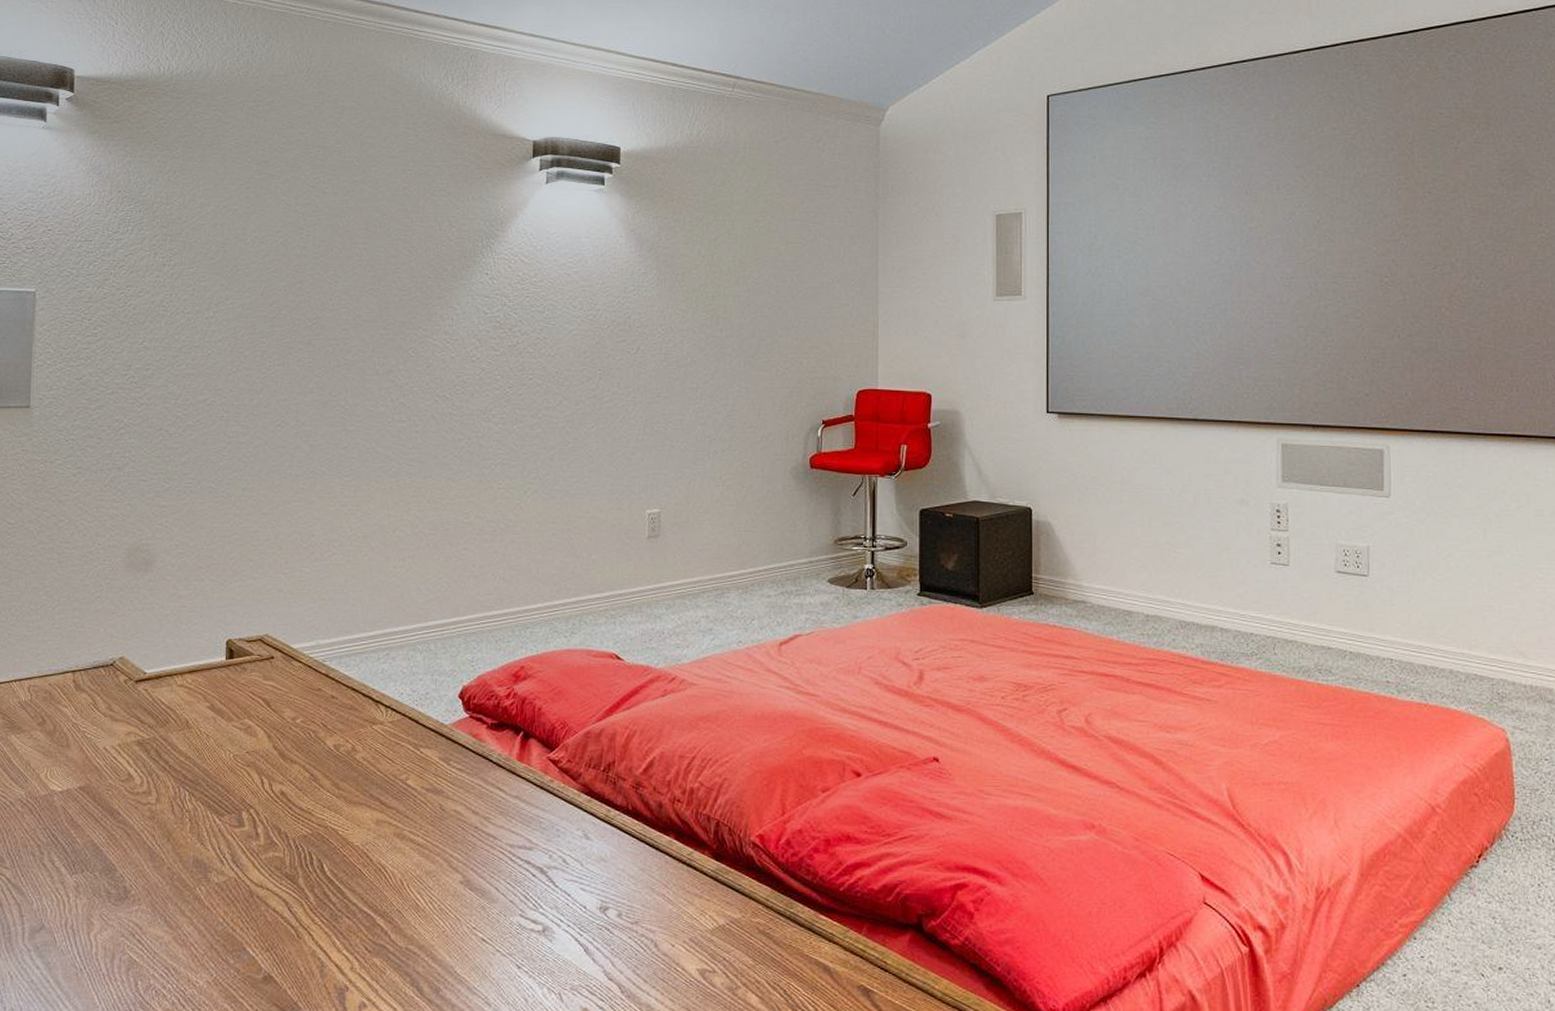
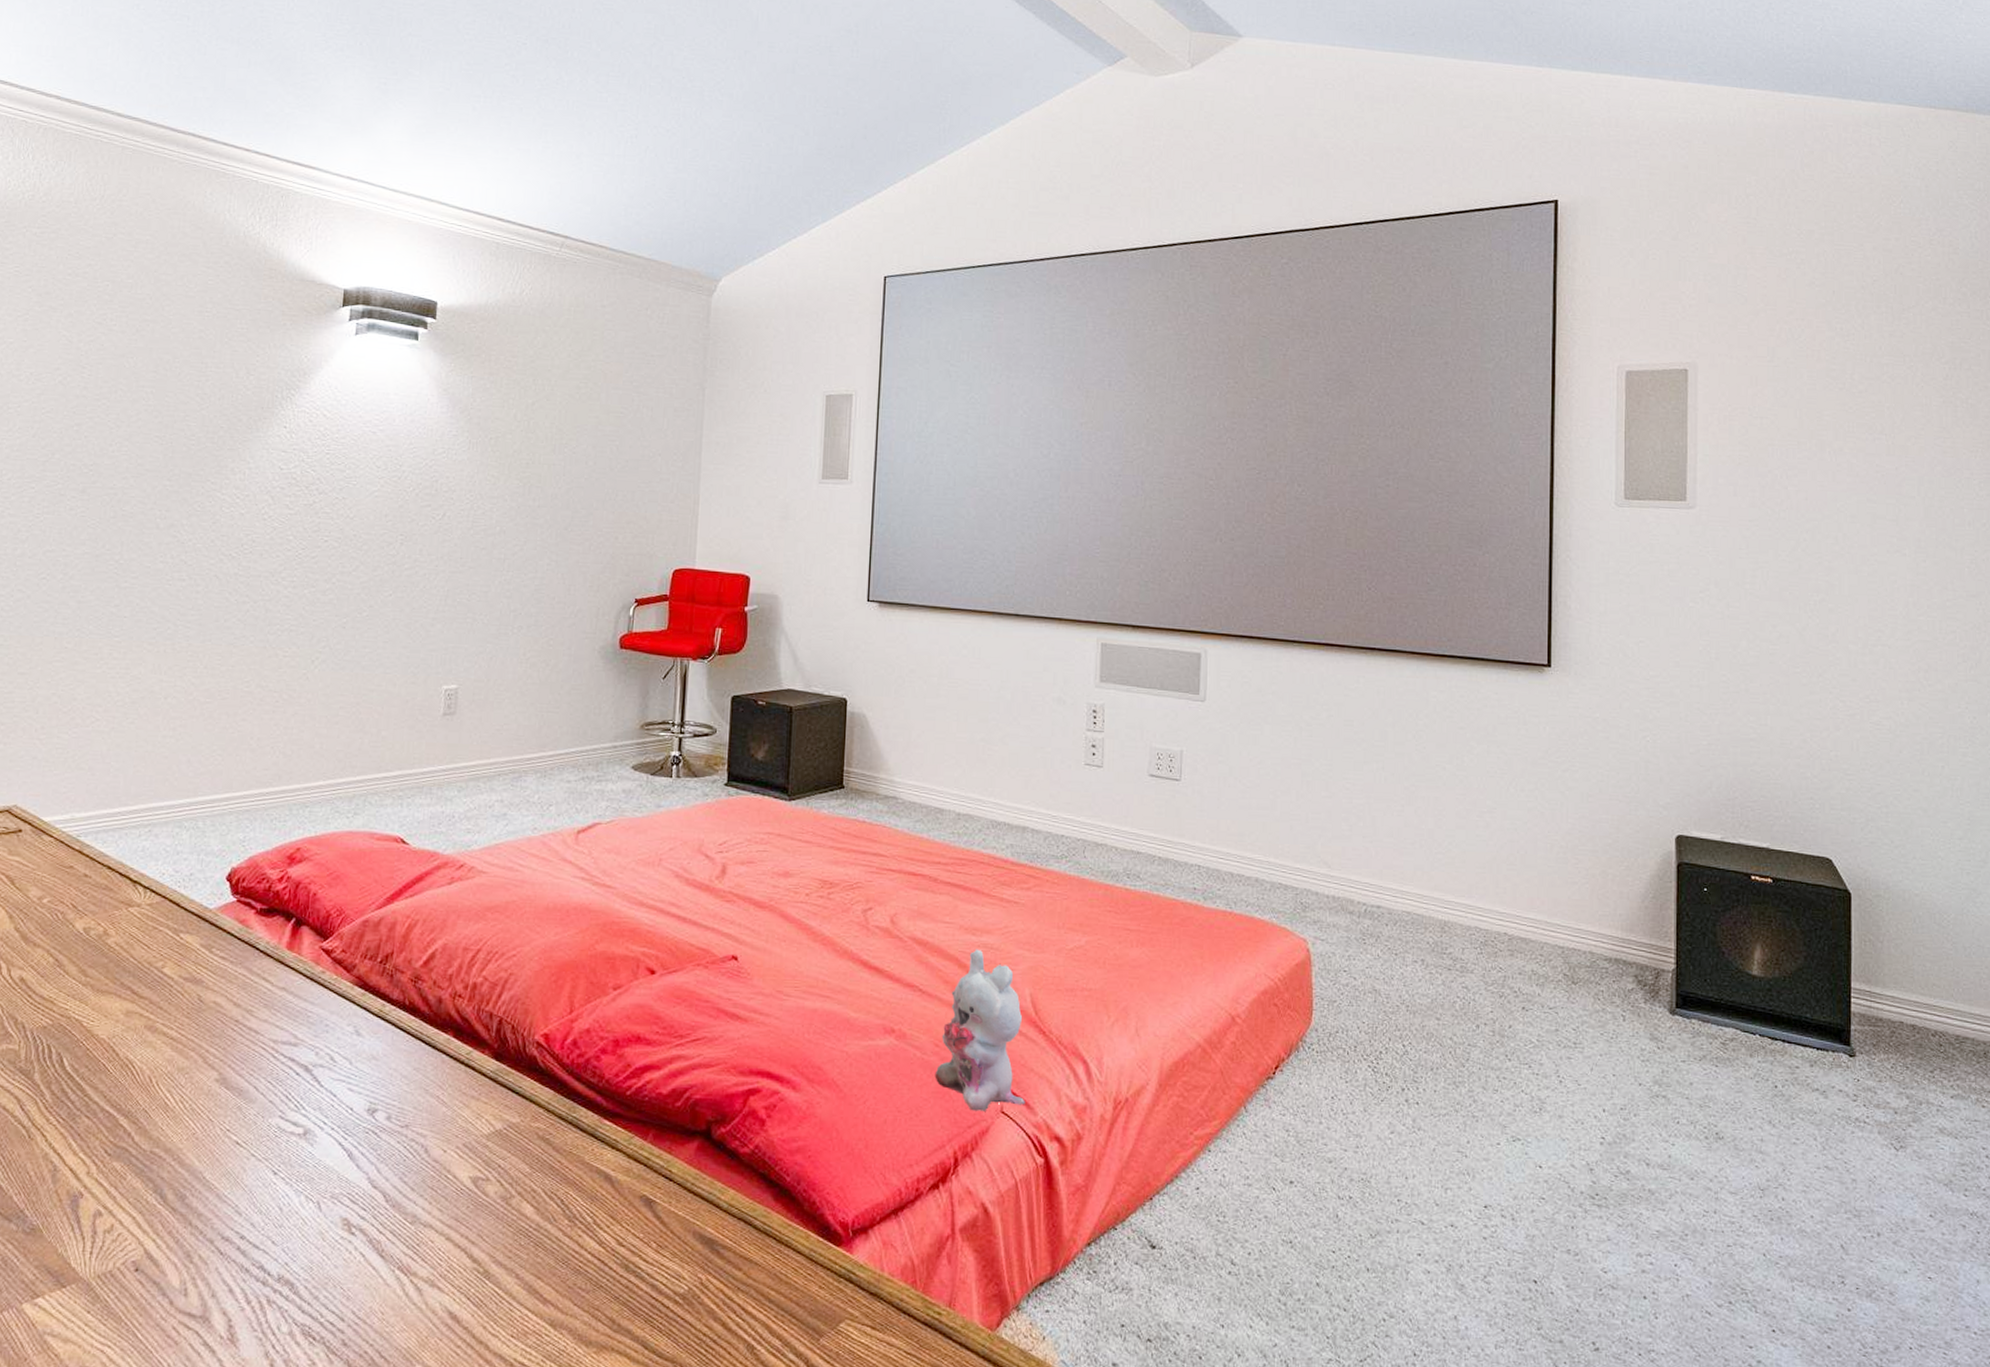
plush toy: none [1136,746,1227,904] -> present [935,949,1025,1113]

